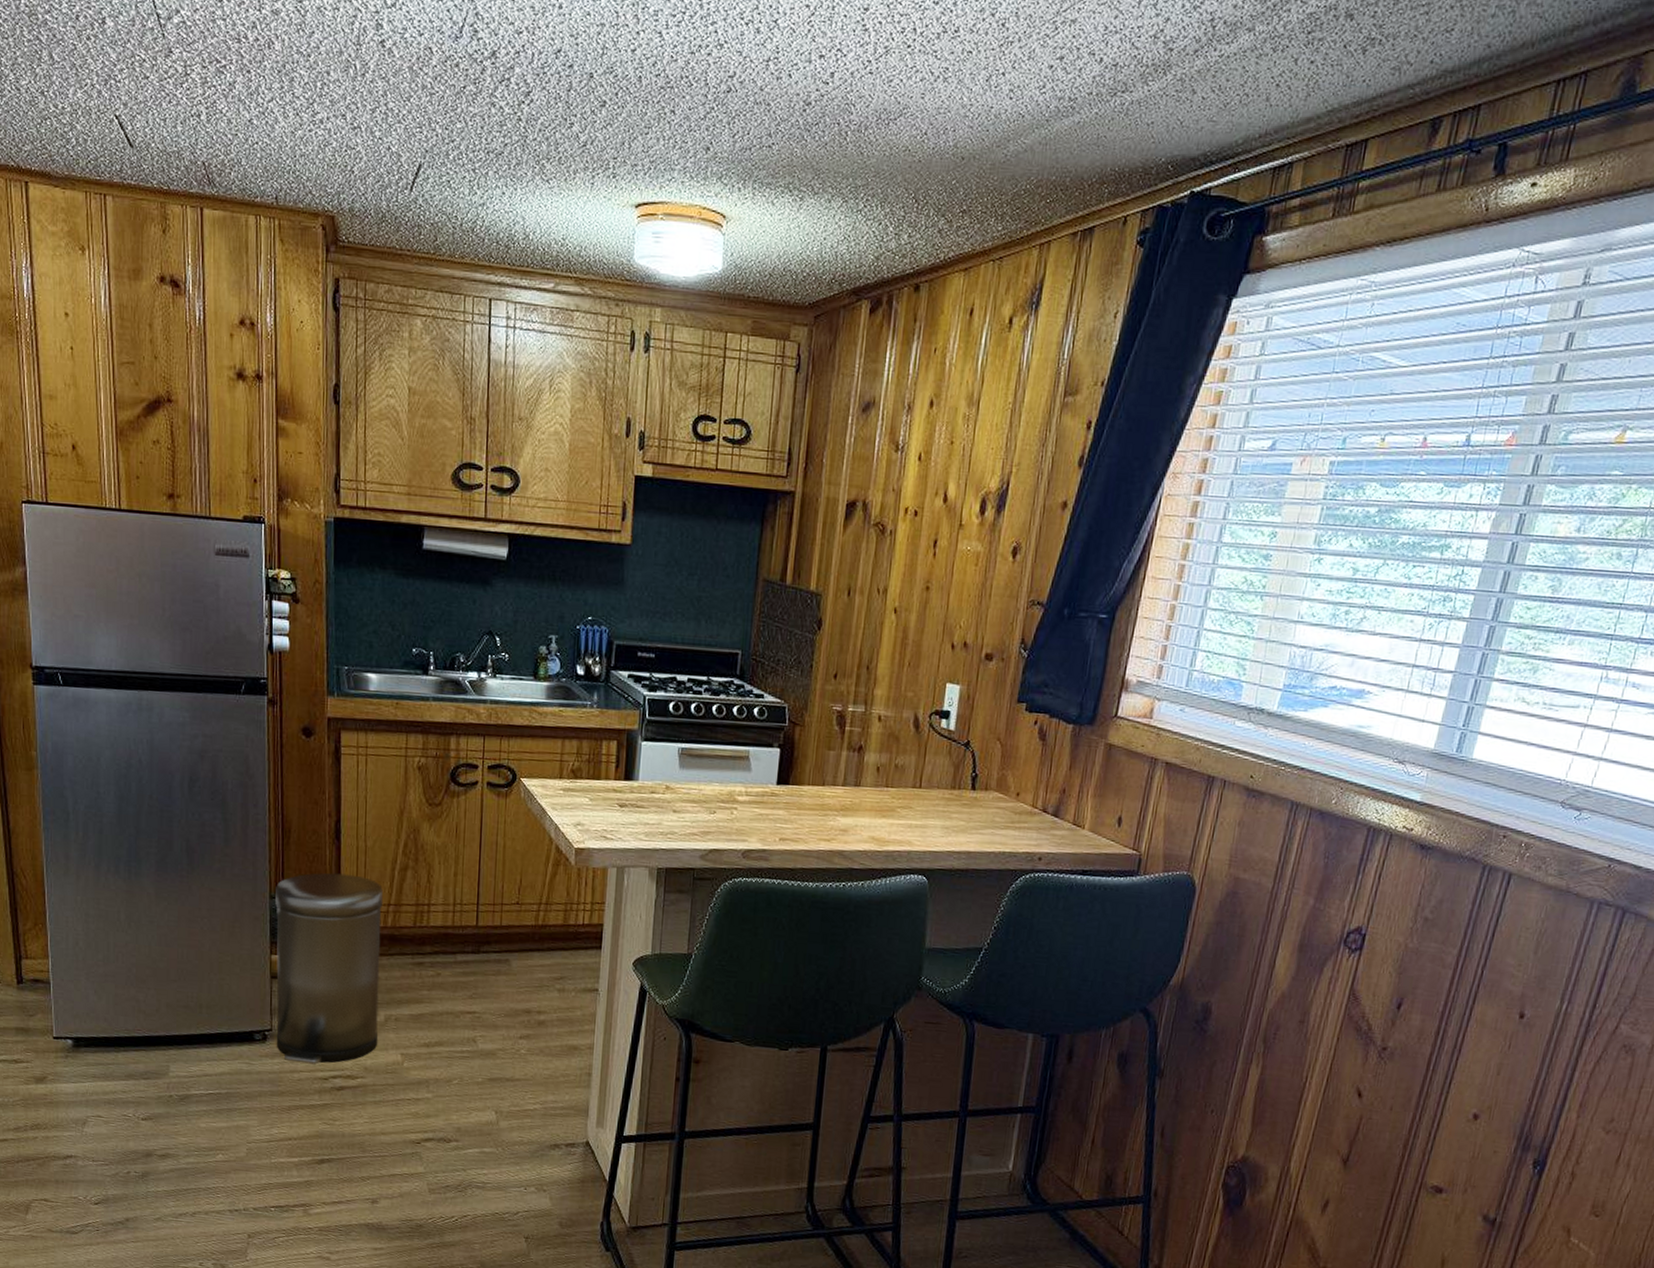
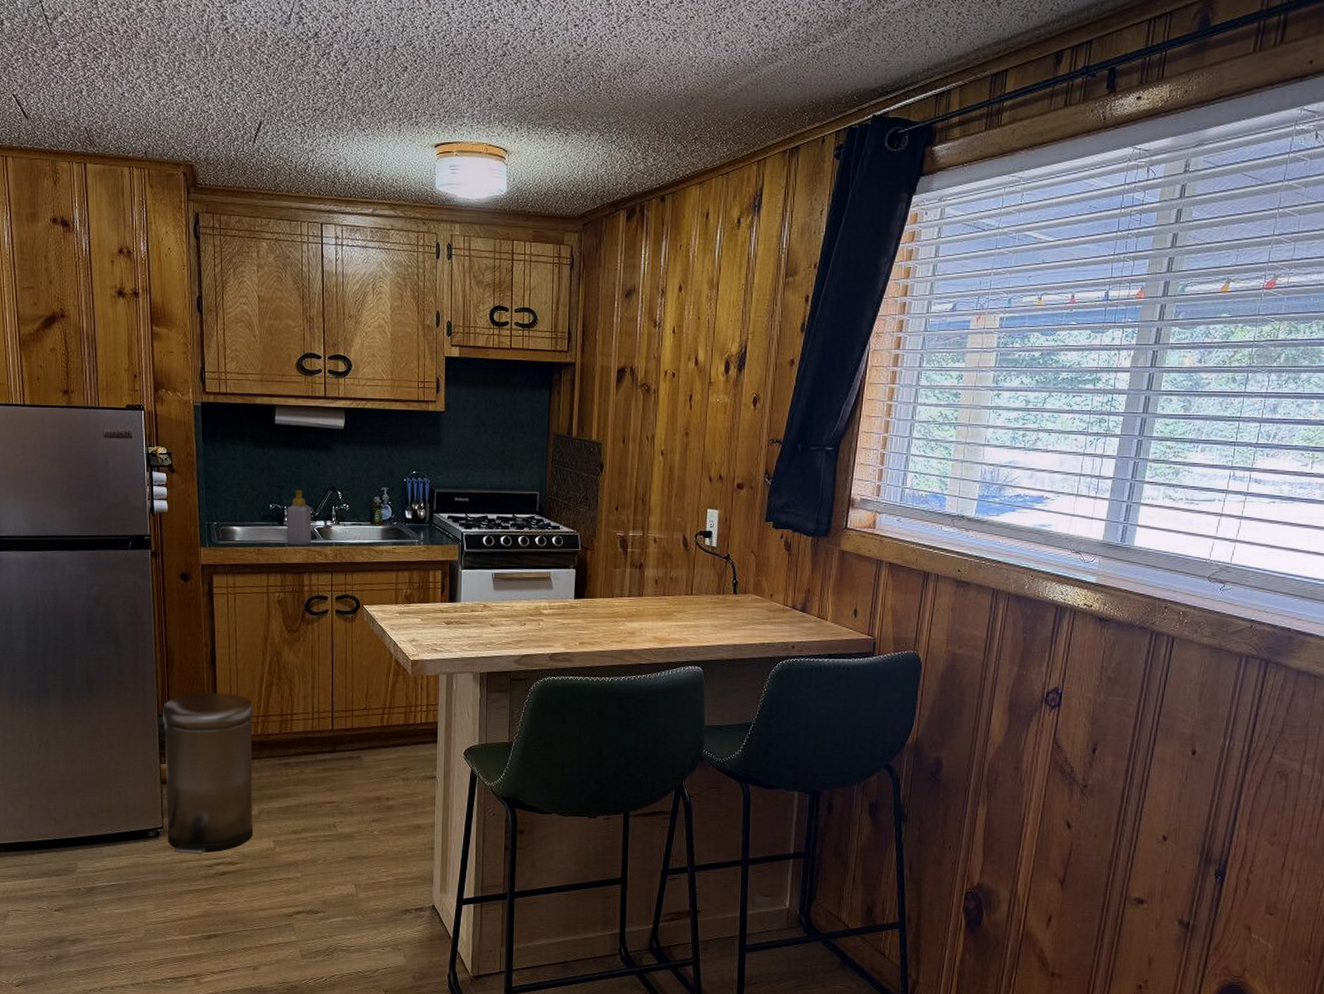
soap bottle: none [431,631,463,703] -> present [287,489,312,547]

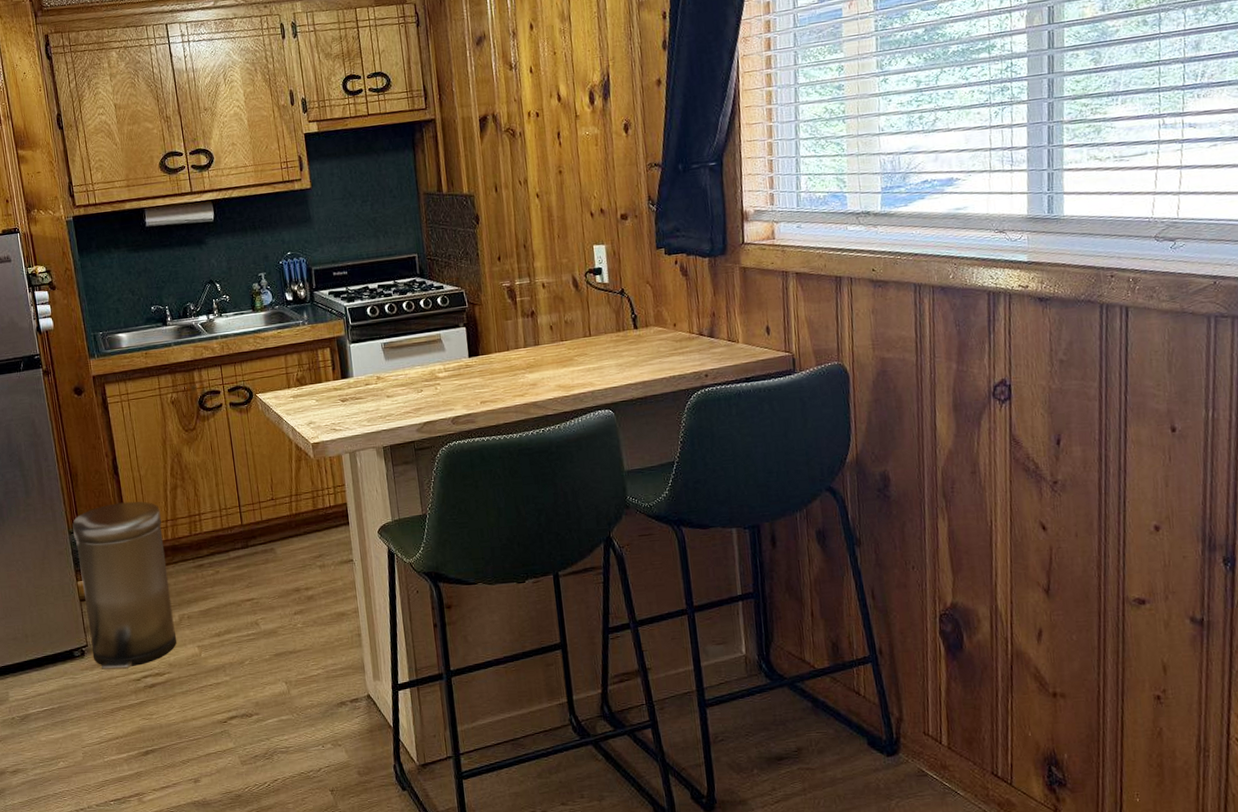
soap bottle: present [287,489,312,547] -> none [168,287,197,345]

